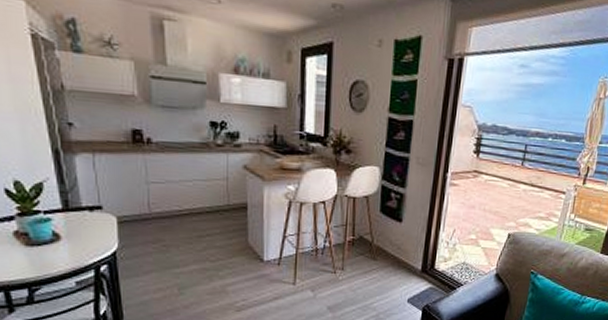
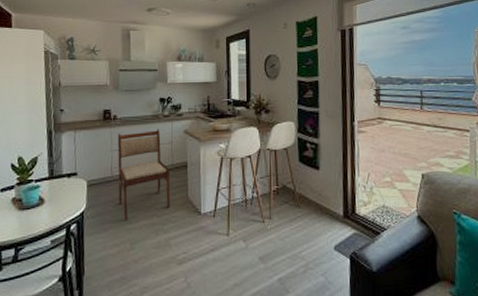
dining chair: none [154,160,226,264] -> present [117,129,170,220]

